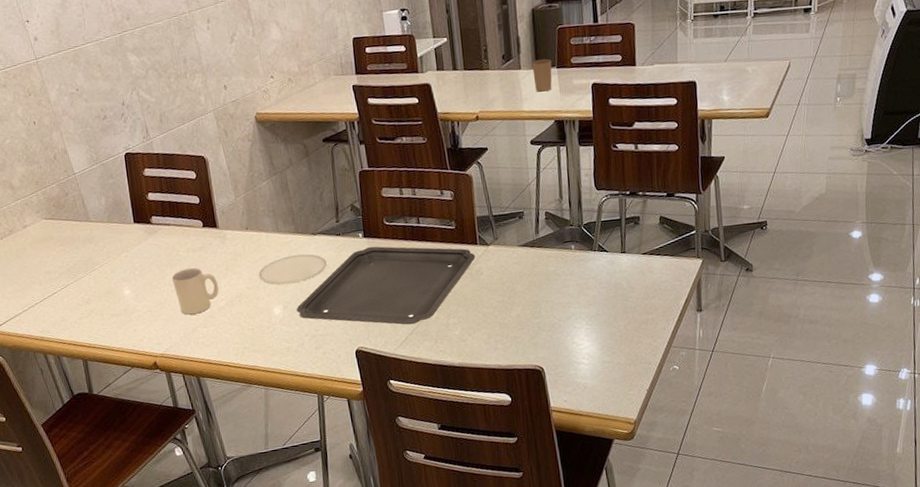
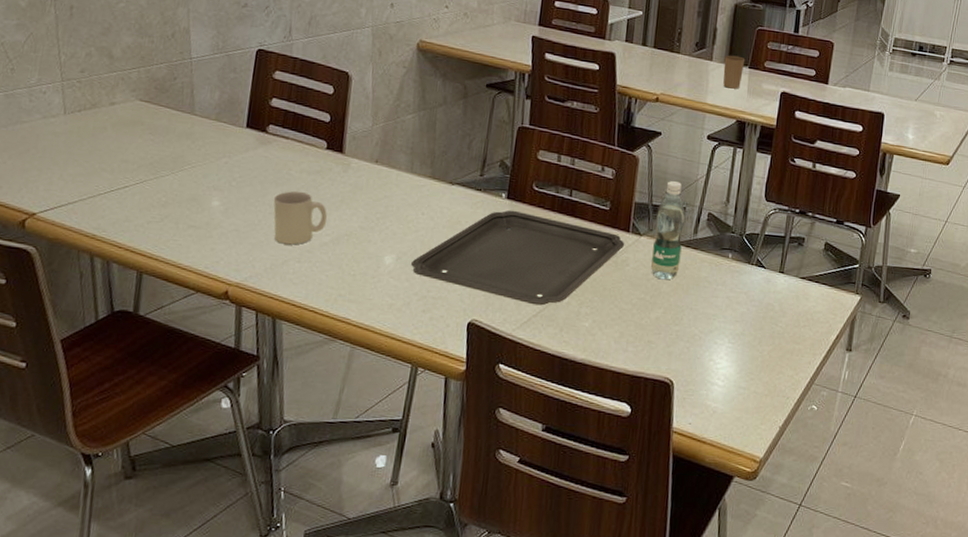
plate: present [259,253,327,285] -> none [377,201,459,234]
bottle: none [498,189,529,281] -> present [651,180,685,280]

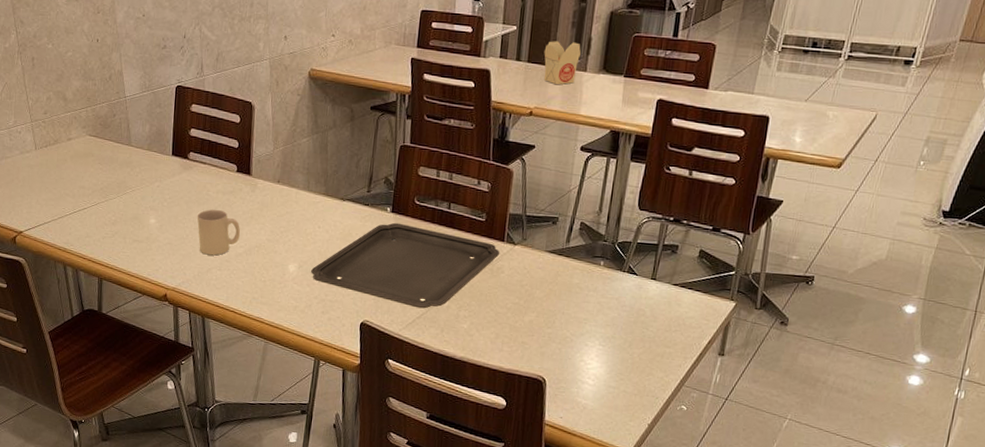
bottle: present [651,180,685,280] -> none [525,192,558,287]
takeout container: none [670,28,707,73] -> present [544,41,581,85]
cup: present [723,55,746,89] -> none [597,64,621,99]

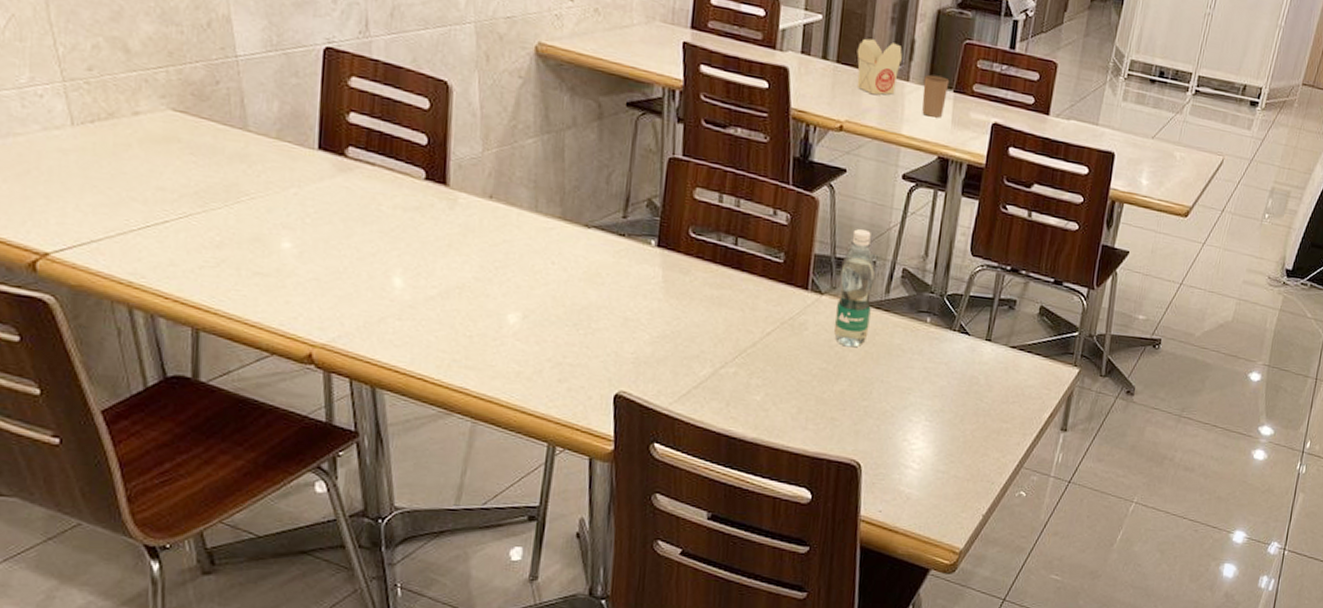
cup: present [197,209,240,256] -> none [361,231,431,299]
tray: present [311,222,500,309] -> none [541,260,803,376]
bottle: none [525,192,558,287] -> present [834,228,876,348]
cup: none [597,64,621,99] -> present [922,74,950,118]

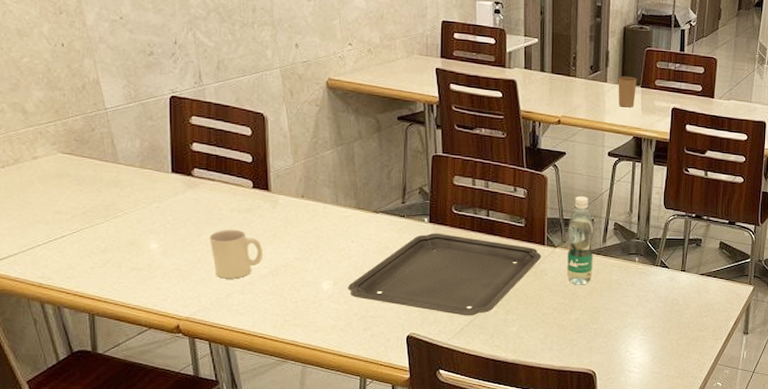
cup: none [361,231,431,299] -> present [209,229,262,279]
tray: none [541,260,803,376] -> present [348,232,542,316]
takeout container: present [856,38,903,95] -> none [566,53,600,95]

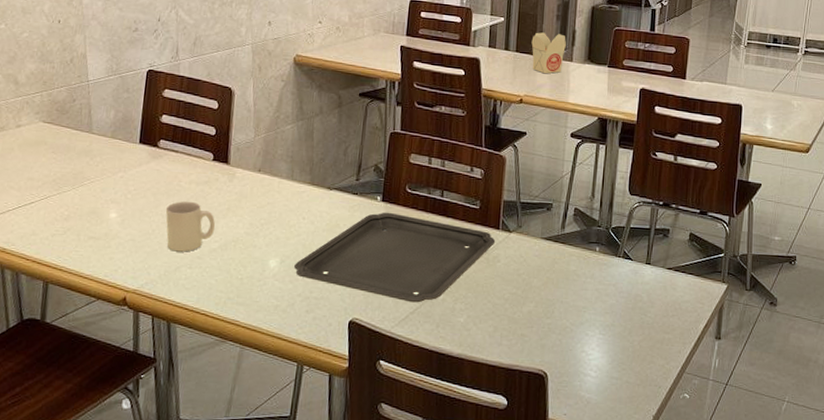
takeout container: none [566,53,600,95] -> present [531,32,566,74]
bottle: present [566,195,594,285] -> none [521,178,552,275]
cup: present [618,76,637,108] -> none [583,55,604,88]

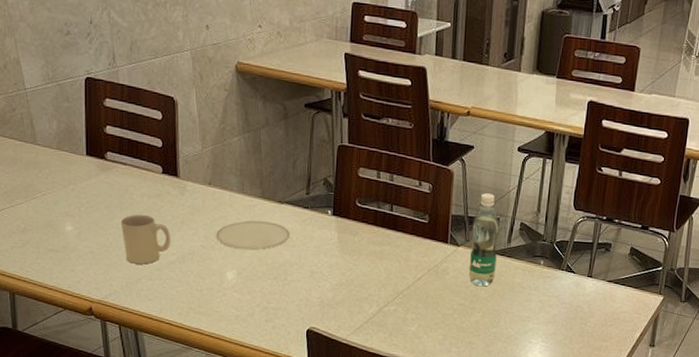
plate: none [261,206,338,238] -> present [216,220,290,251]
tray: present [294,212,496,303] -> none [251,225,444,313]
bottle: none [521,178,552,275] -> present [469,192,499,287]
takeout container: present [531,32,566,74] -> none [479,39,515,85]

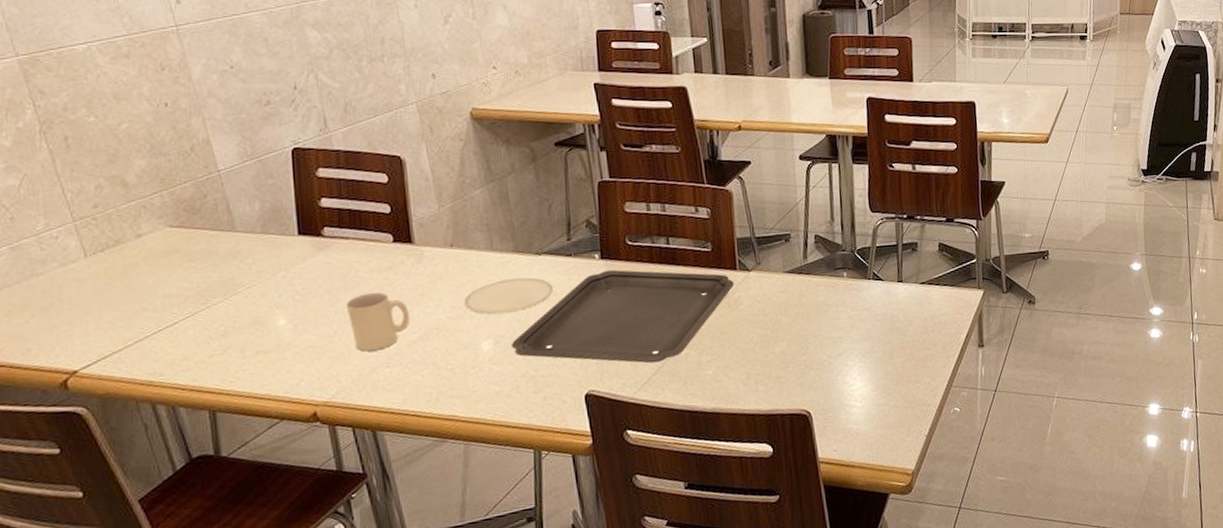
tray: none [251,225,444,313] -> present [512,269,735,364]
bottle: present [469,192,499,287] -> none [761,208,796,312]

